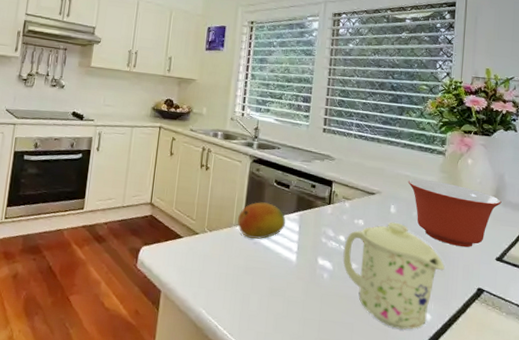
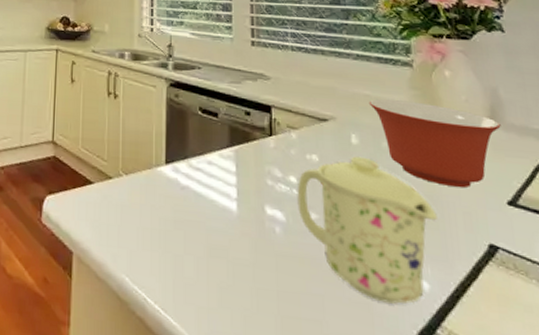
fruit: present [237,202,286,239] -> none [157,135,219,184]

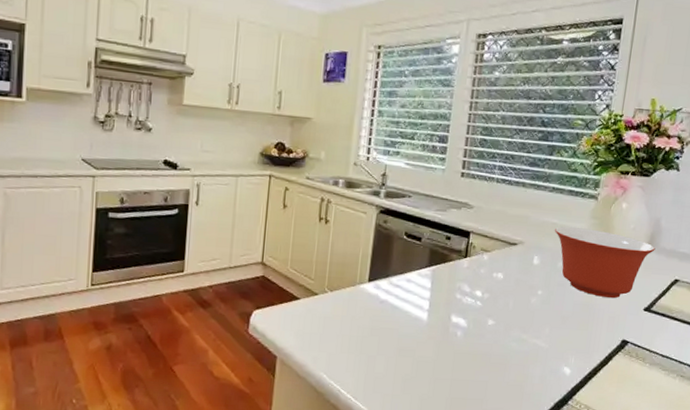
mug: present [297,156,437,305] -> none [478,274,589,386]

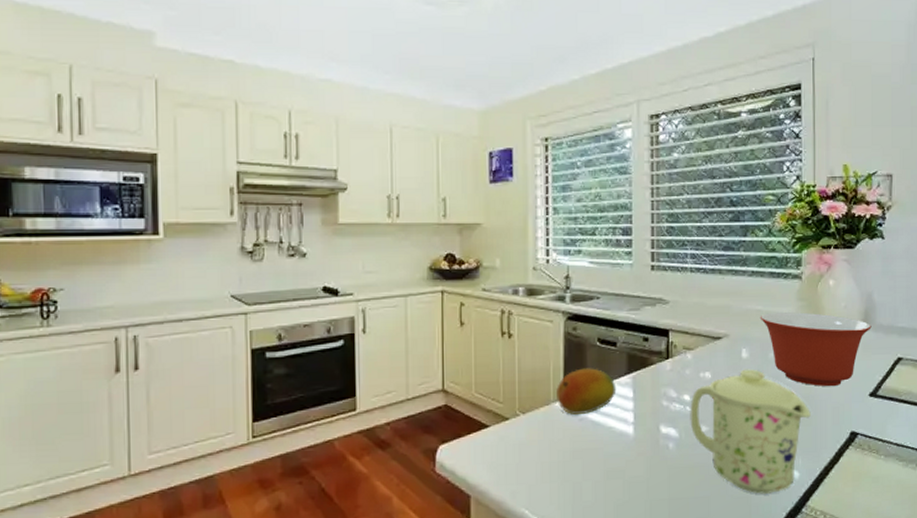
fruit: none [362,257,417,298] -> present [555,368,617,415]
mug: none [478,274,589,386] -> present [690,369,811,495]

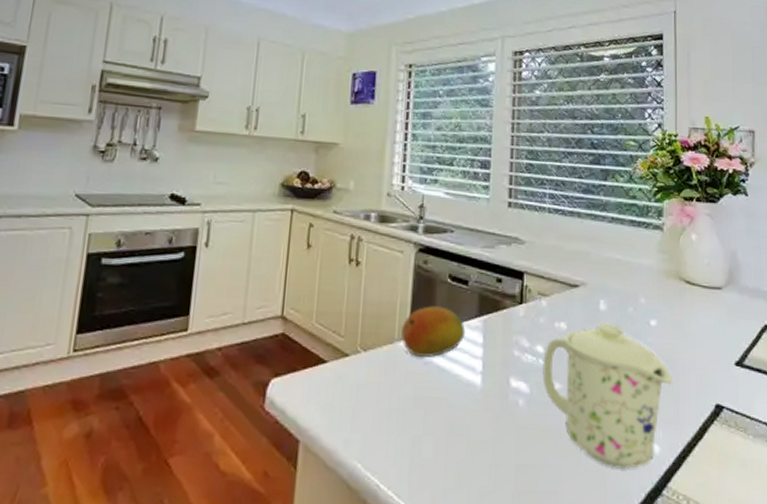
mixing bowl: present [760,312,872,387] -> none [619,263,736,351]

